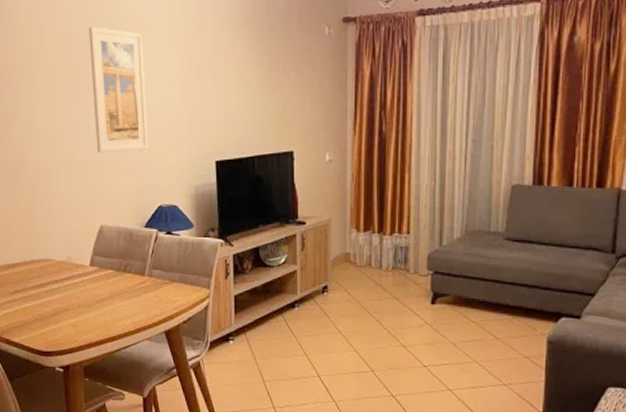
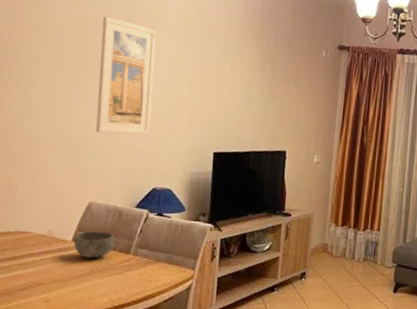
bowl: none [91,255,129,282] -> present [73,231,115,259]

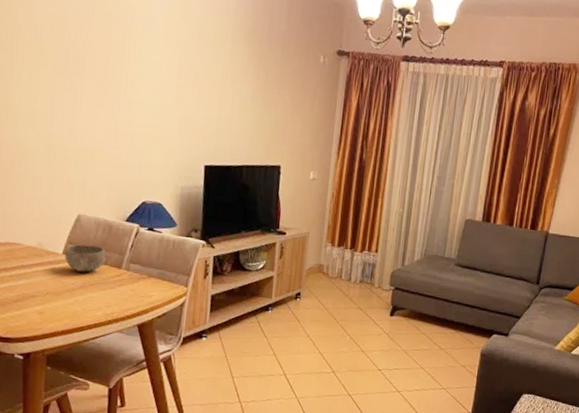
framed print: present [95,16,157,135] -> none [81,12,141,145]

